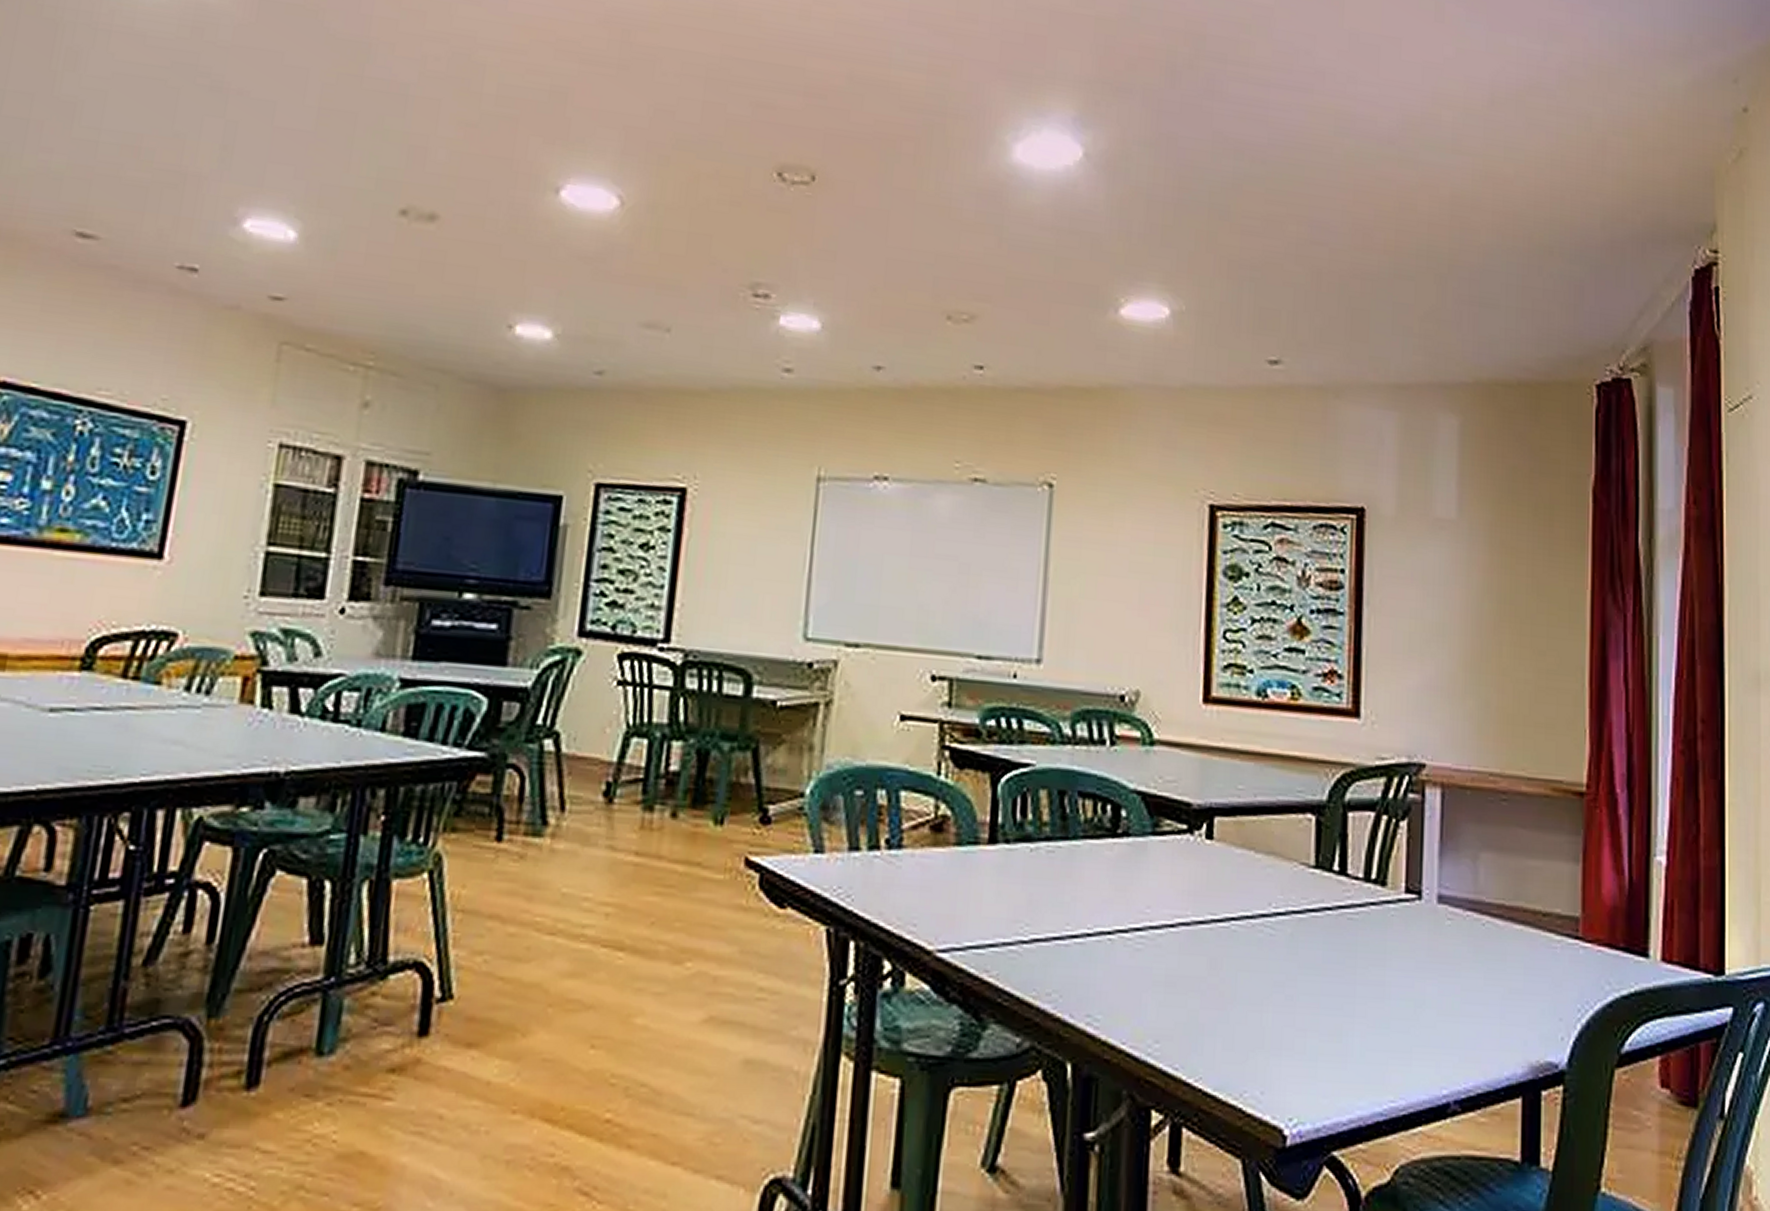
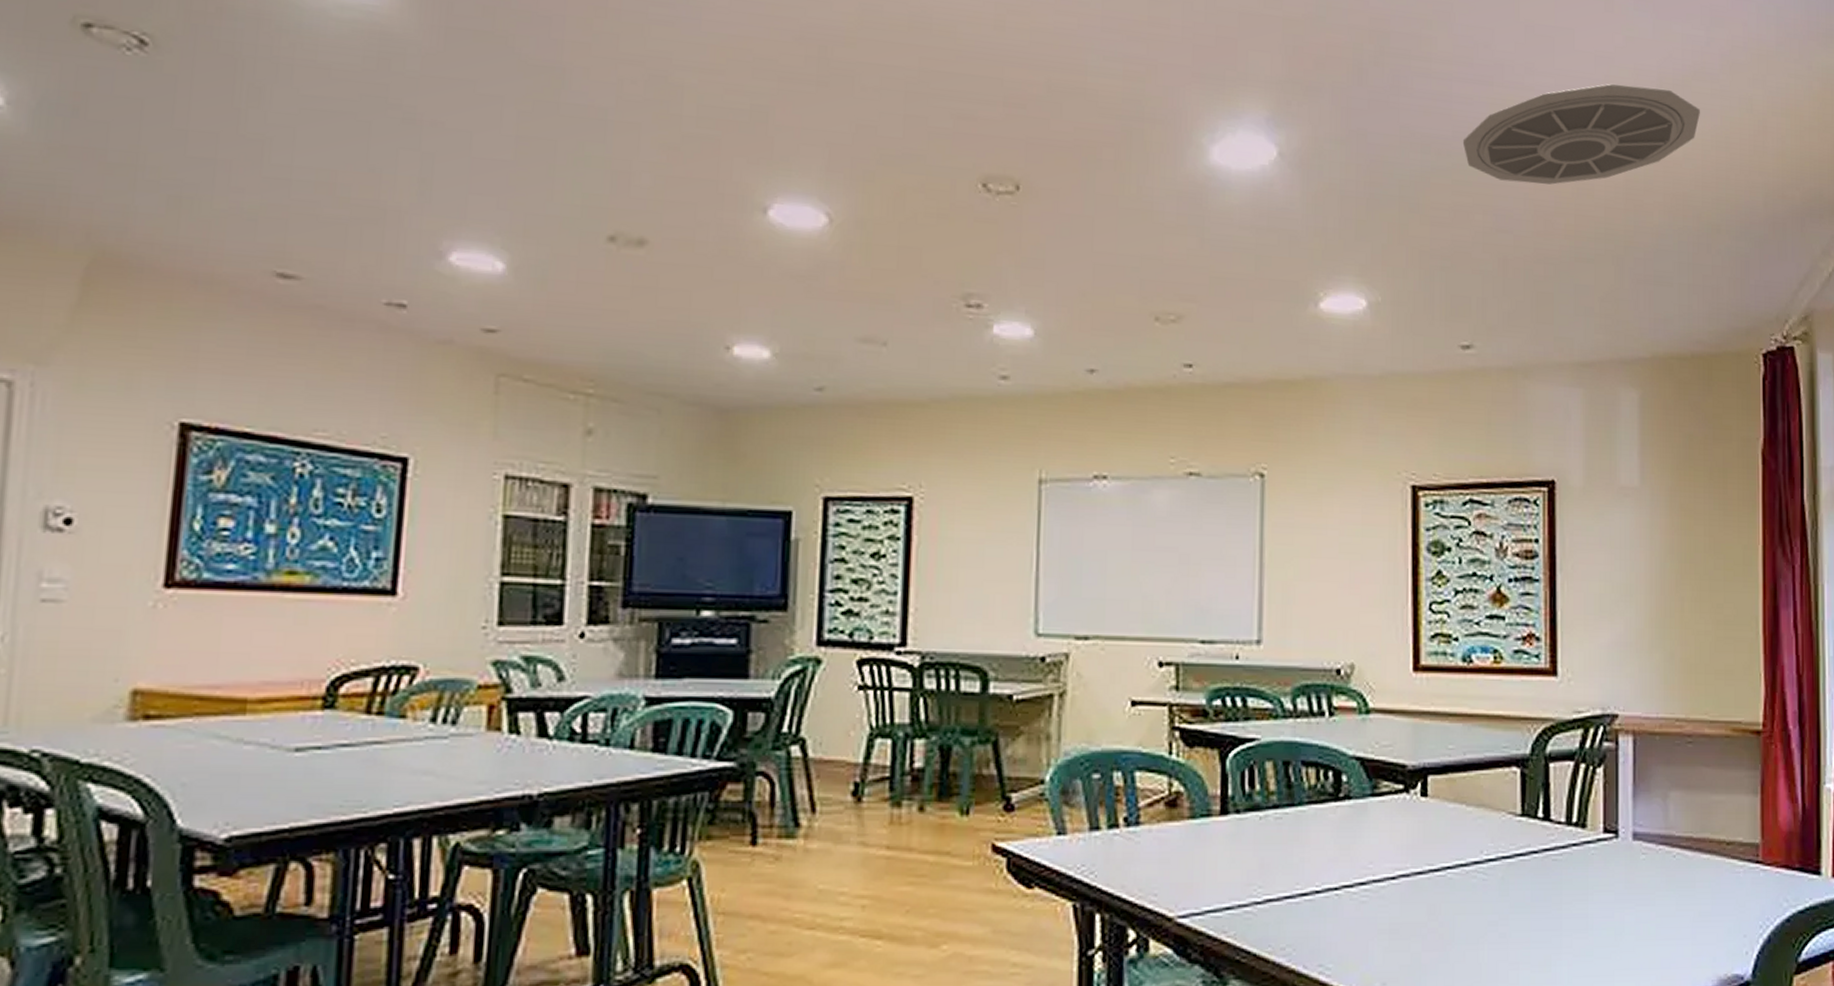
ceiling vent: none [1278,95,1534,198] -> present [1462,83,1700,185]

